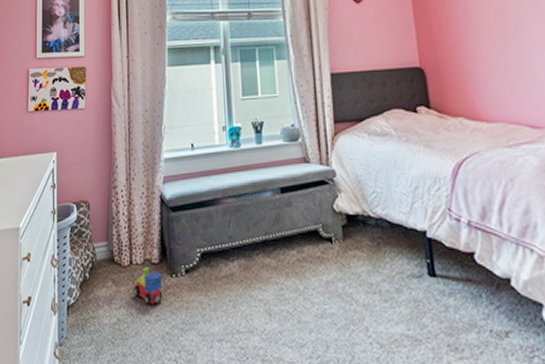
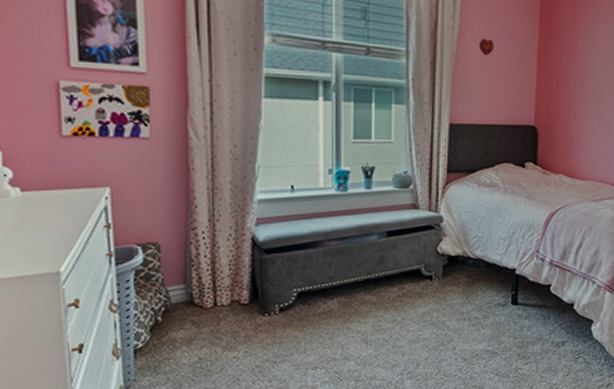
toy train: present [133,267,163,305] -> none [217,308,253,343]

